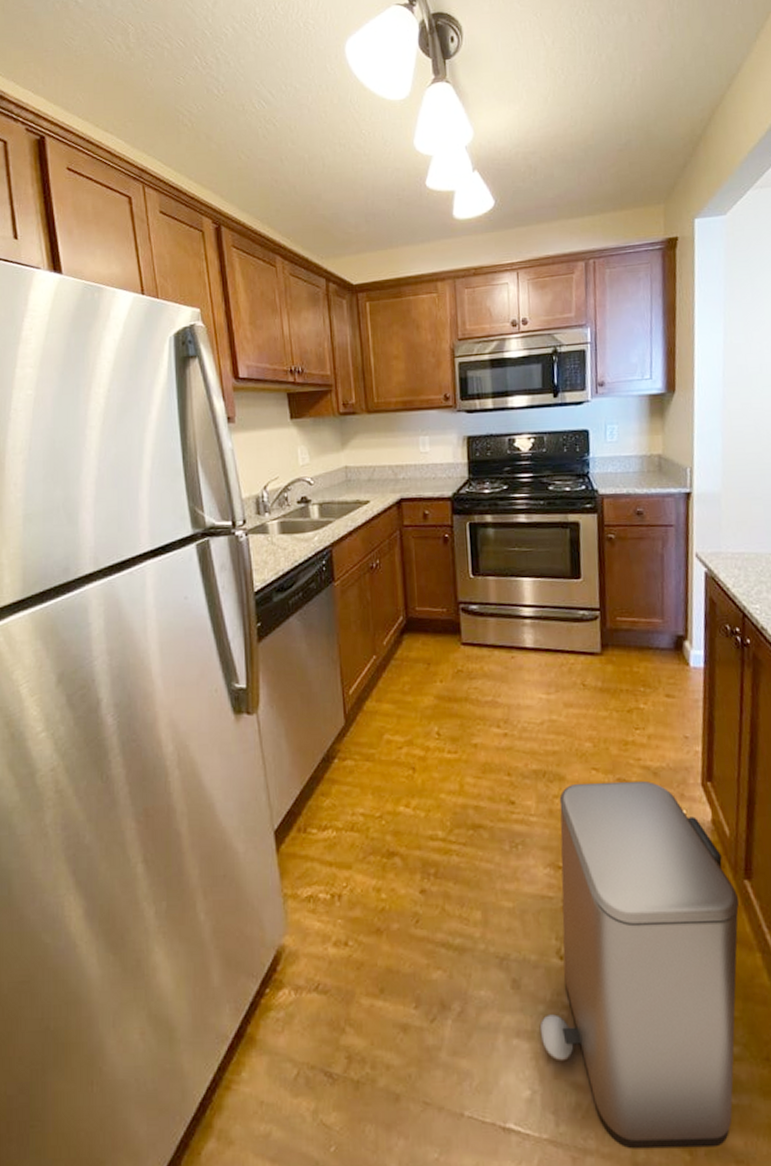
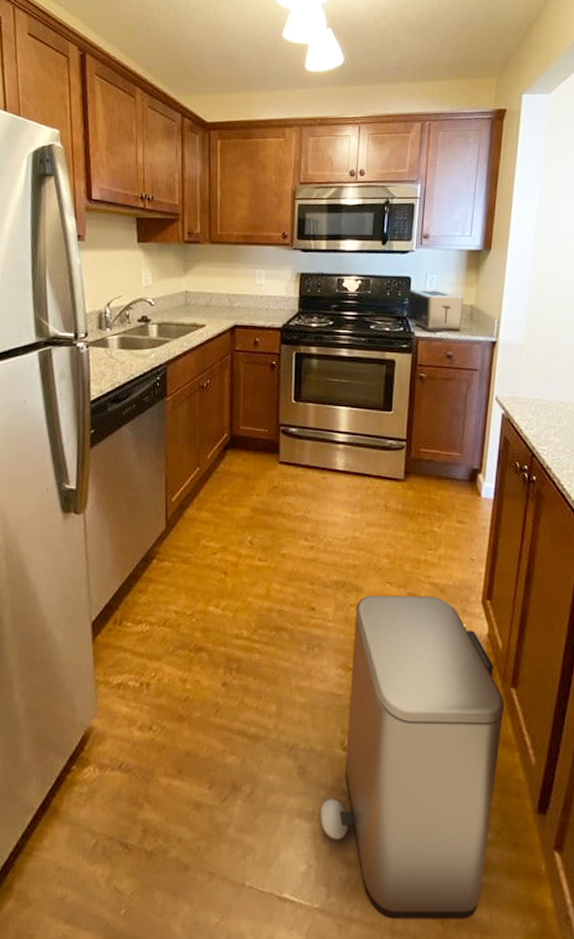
toaster: none [586,440,651,488] -> present [406,288,464,333]

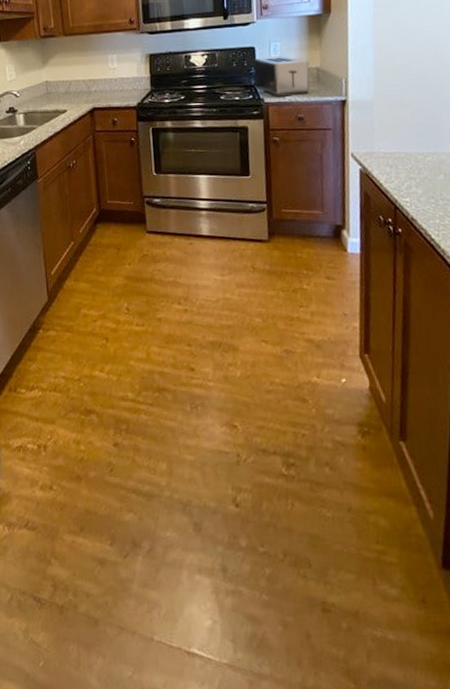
pedal bin: present [319,594,505,919] -> none [218,352,396,678]

